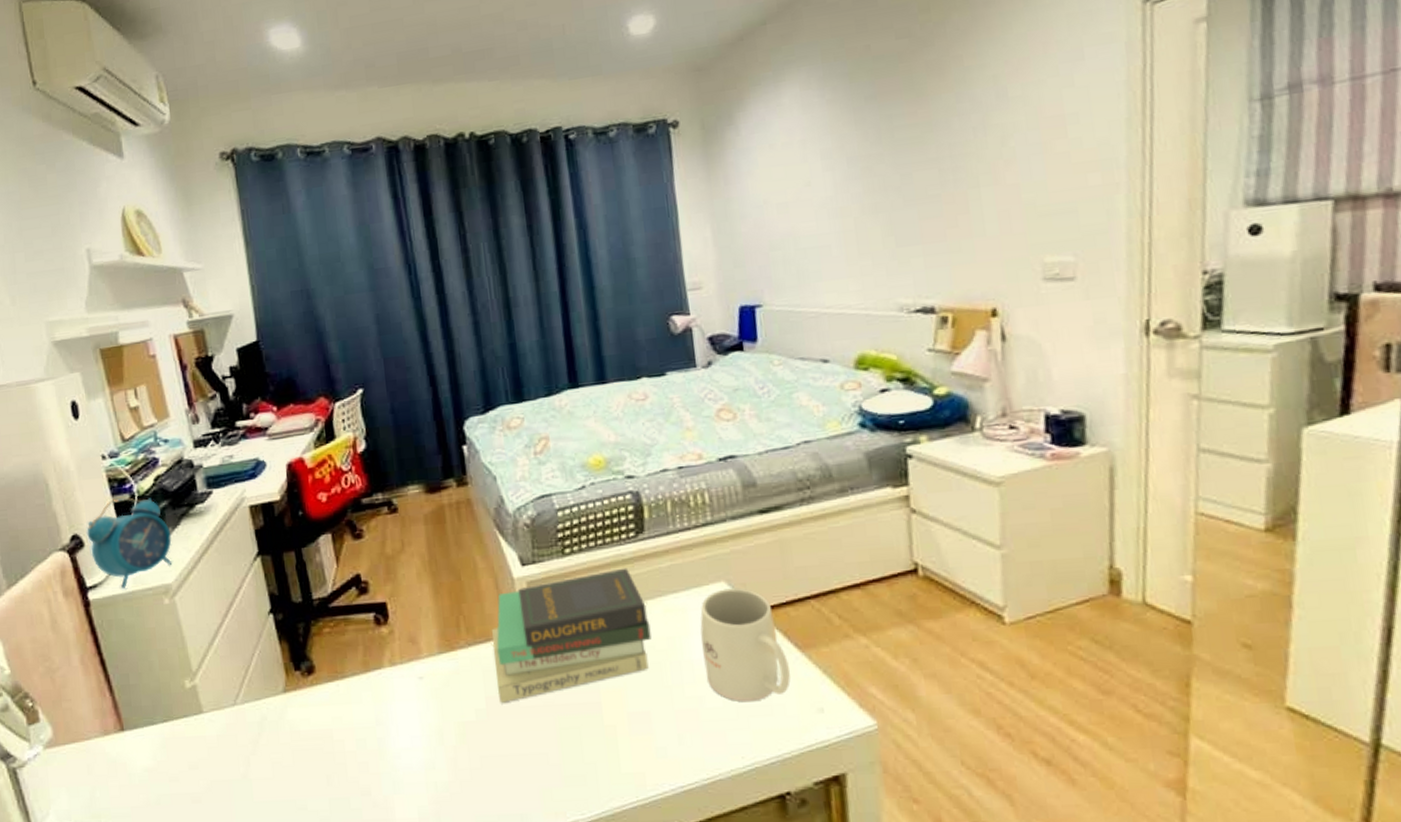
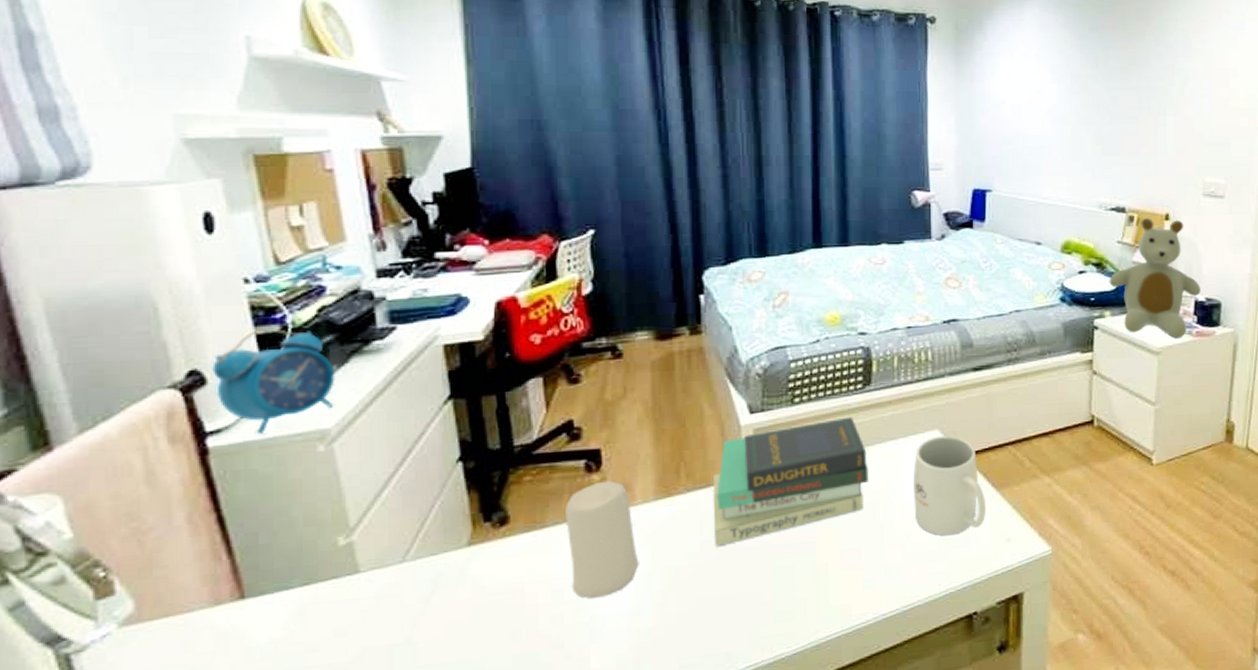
candle: none [361,633,431,750] -> present [566,480,639,599]
stuffed bear: none [921,315,1053,464] -> present [1109,217,1201,339]

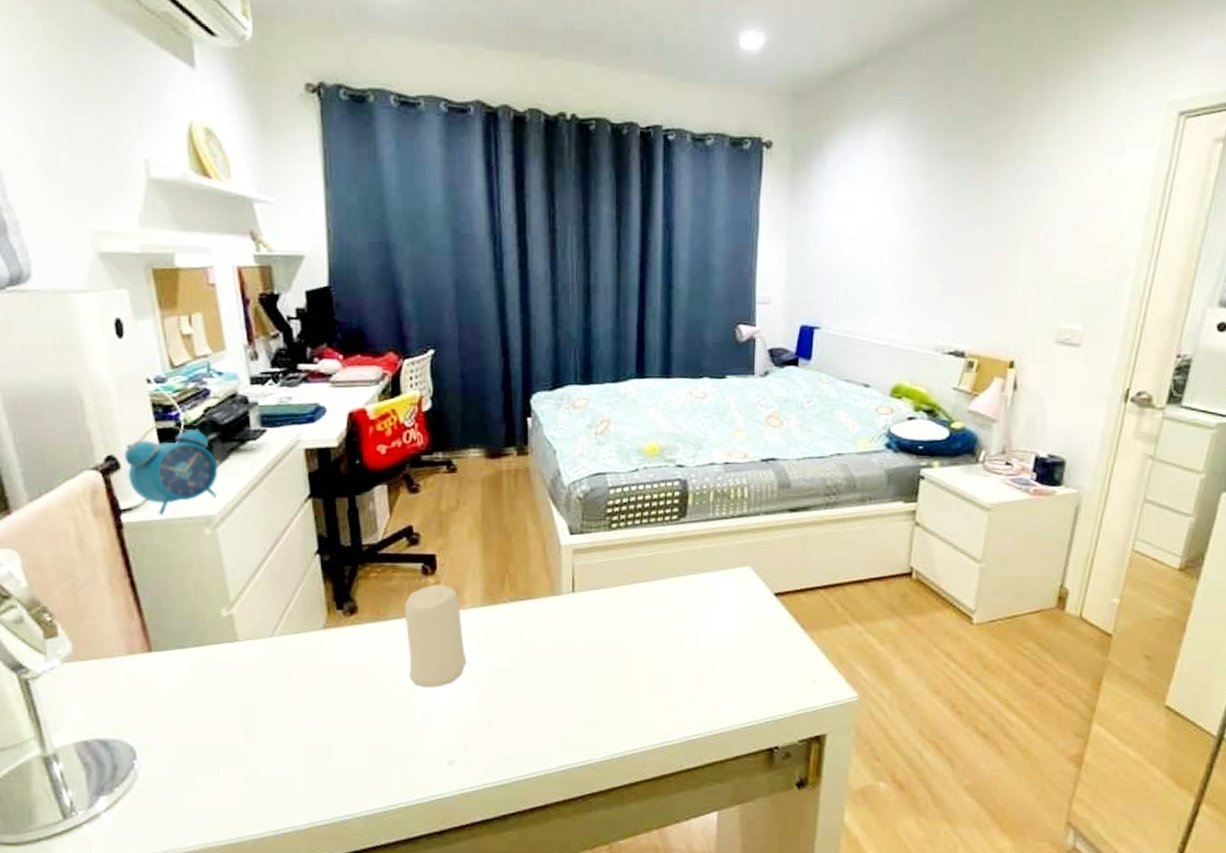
books: present [712,416,869,546] -> none [533,546,680,654]
mug: present [913,435,986,536] -> none [722,573,794,671]
stuffed bear: present [1109,217,1201,339] -> none [940,363,1043,496]

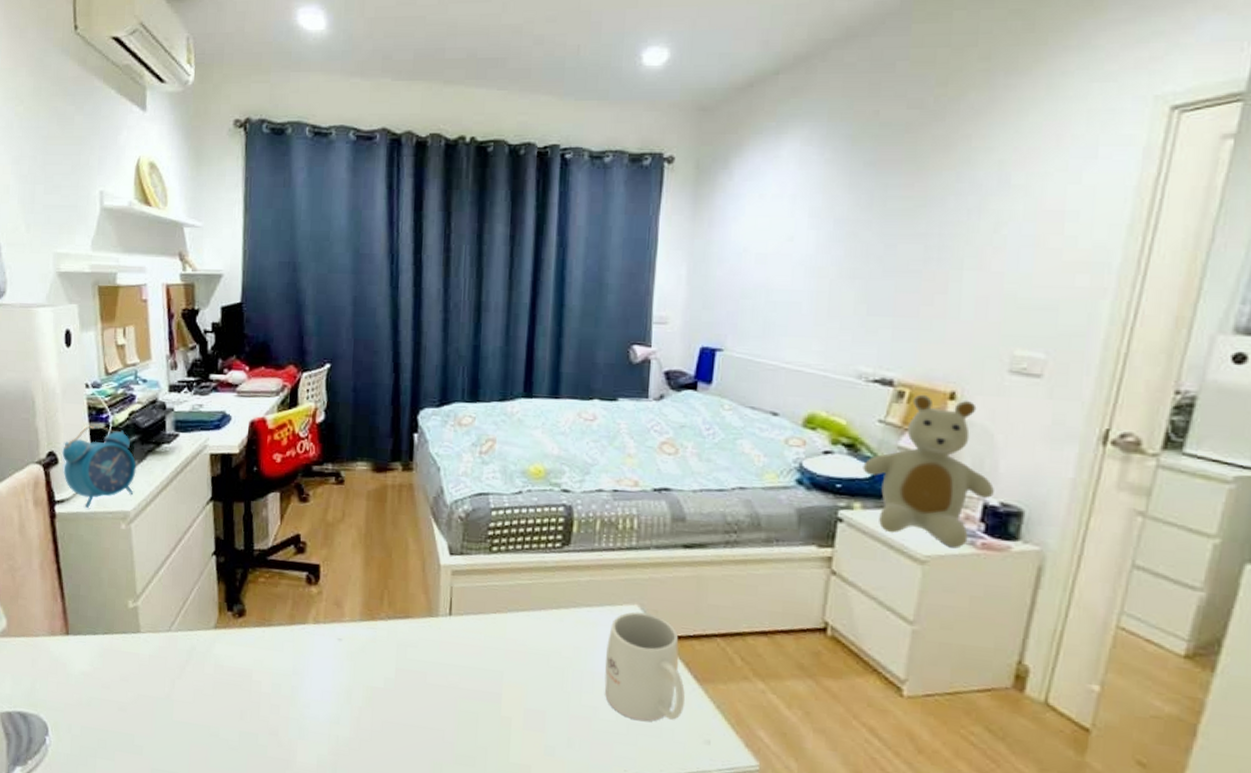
candle: present [405,584,467,688] -> none [288,594,343,700]
mug: none [722,573,794,671] -> present [604,611,685,722]
stuffed bear: none [940,363,1043,496] -> present [863,394,994,549]

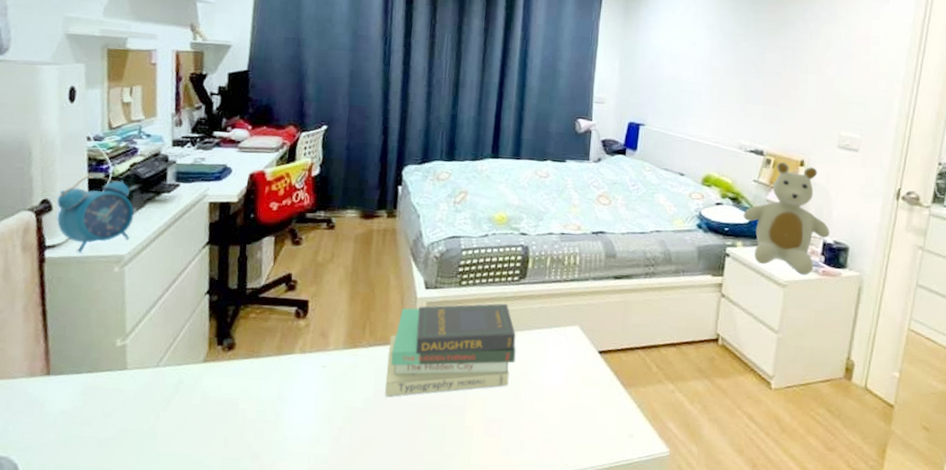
books: none [408,574,560,677] -> present [385,303,516,396]
mug: present [604,611,685,722] -> none [551,331,614,422]

